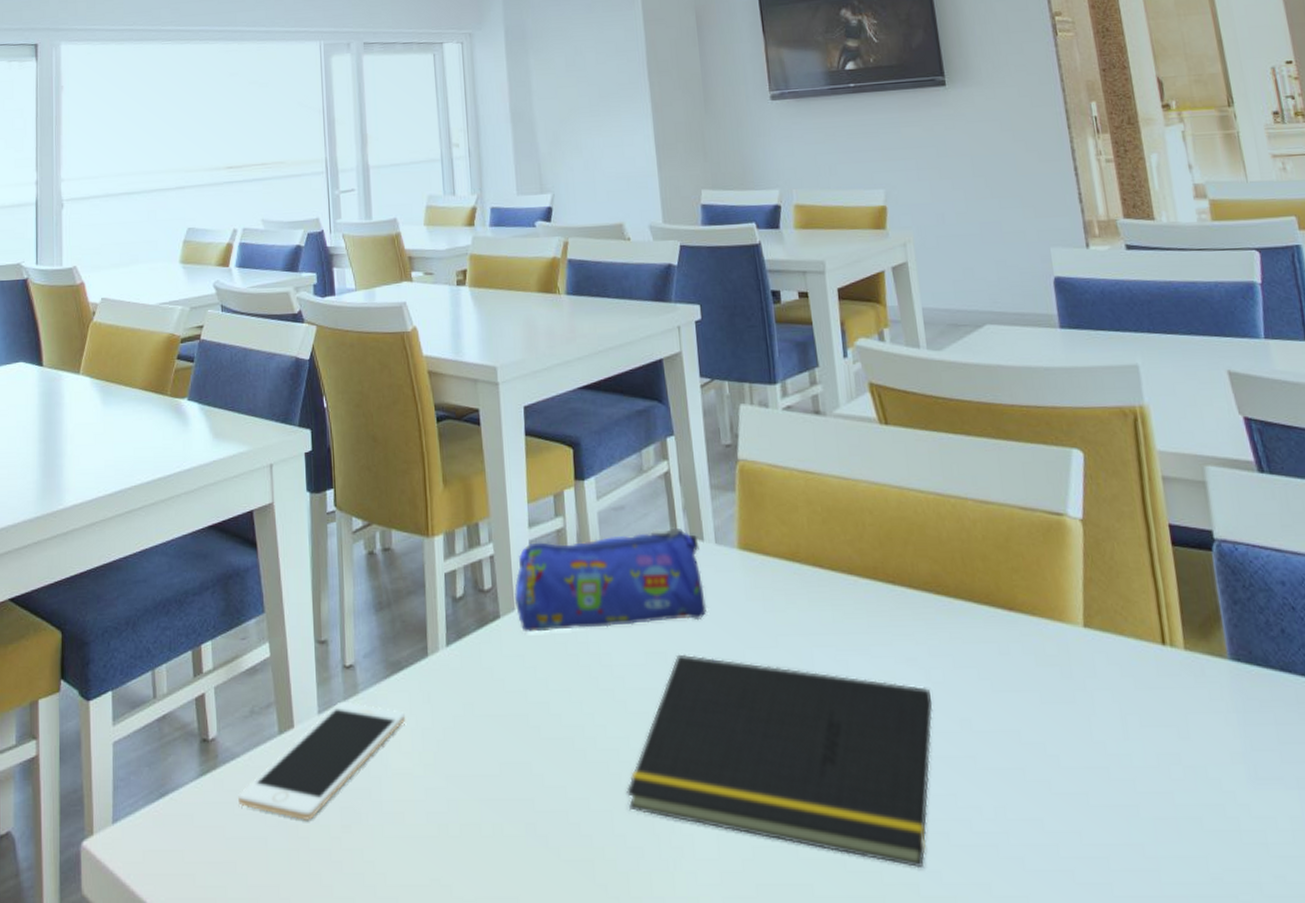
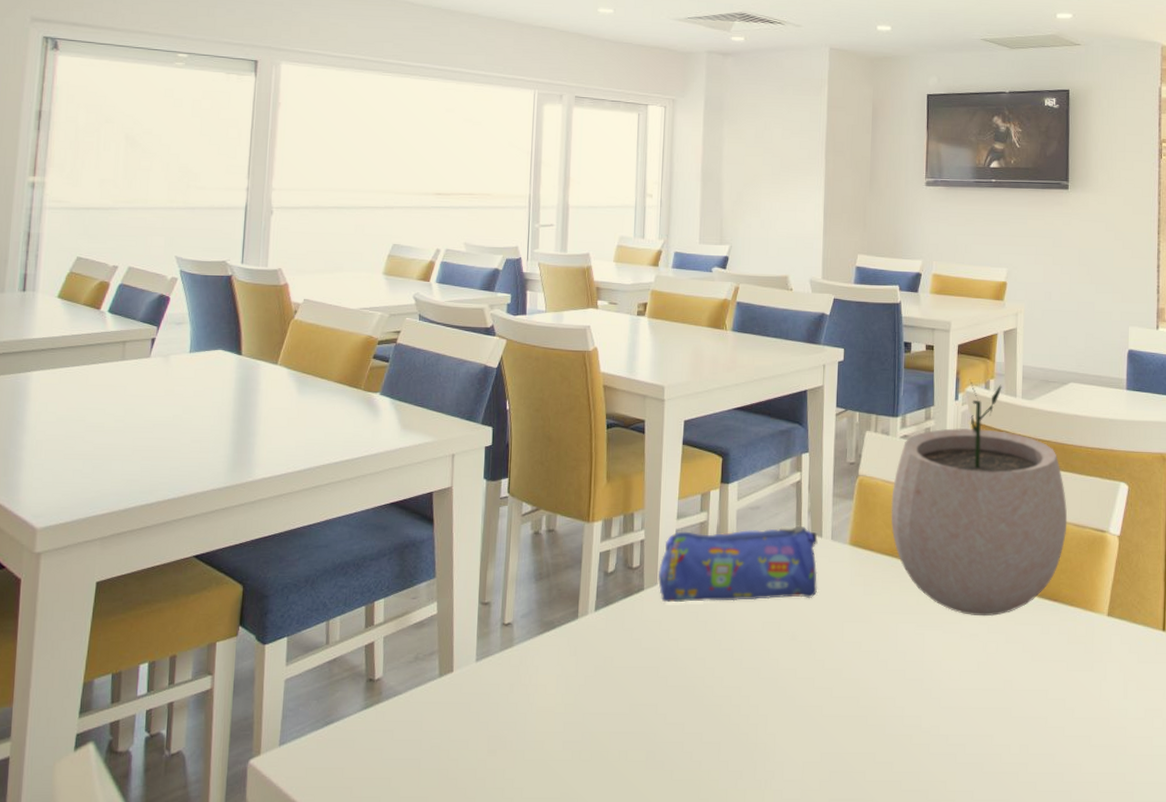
cell phone: present [238,701,405,820] -> none [397,652,553,746]
notepad: present [626,654,934,869] -> none [734,624,985,789]
plant pot: none [782,330,1012,635] -> present [890,379,1068,617]

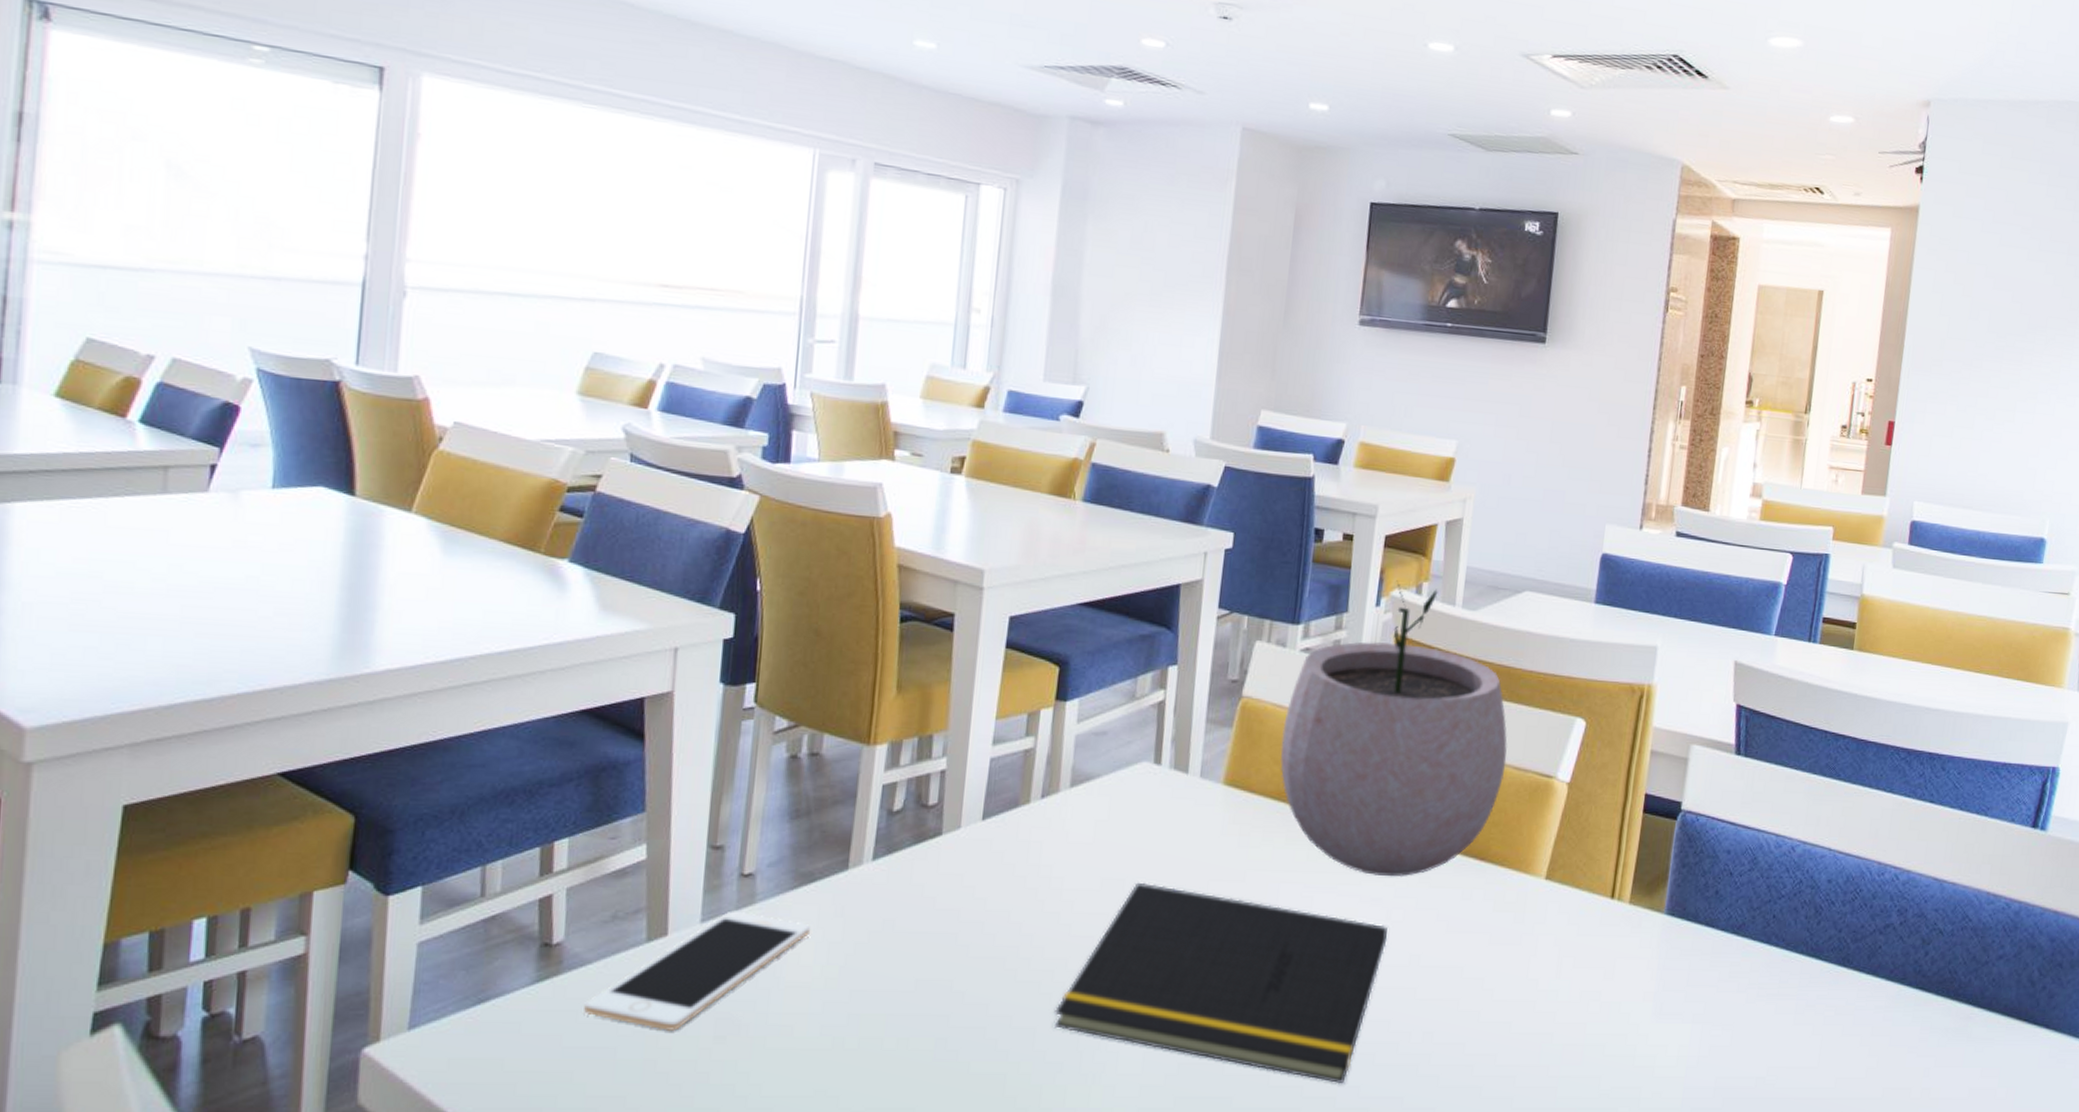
cell phone: none [397,652,553,746] -> present [584,910,810,1031]
pencil case: present [658,525,818,603] -> none [962,757,1183,852]
notepad: none [734,624,985,789] -> present [1055,882,1388,1084]

